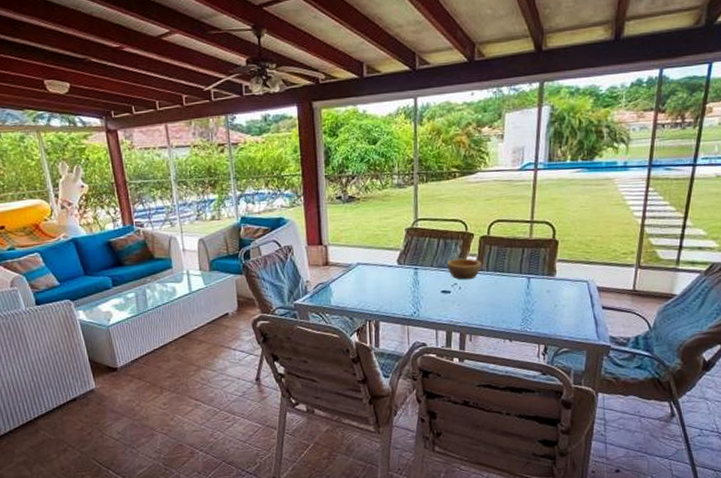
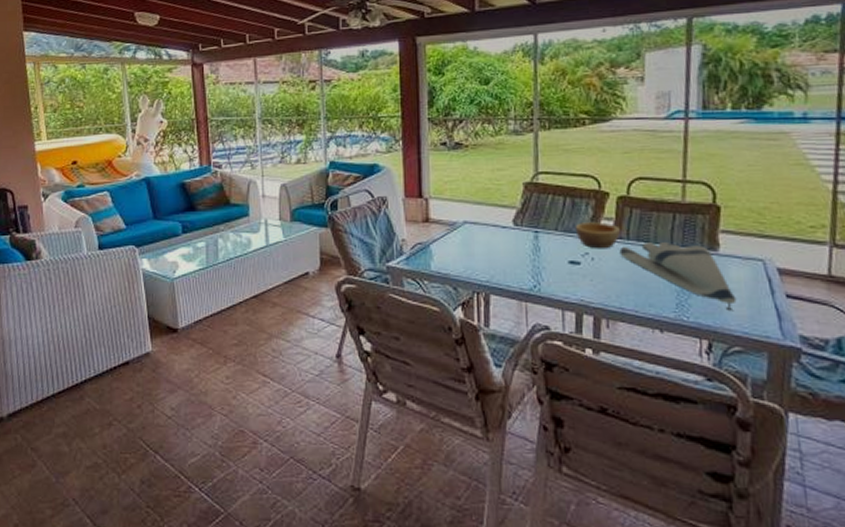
towel: none [481,271,566,321] -> present [619,241,737,310]

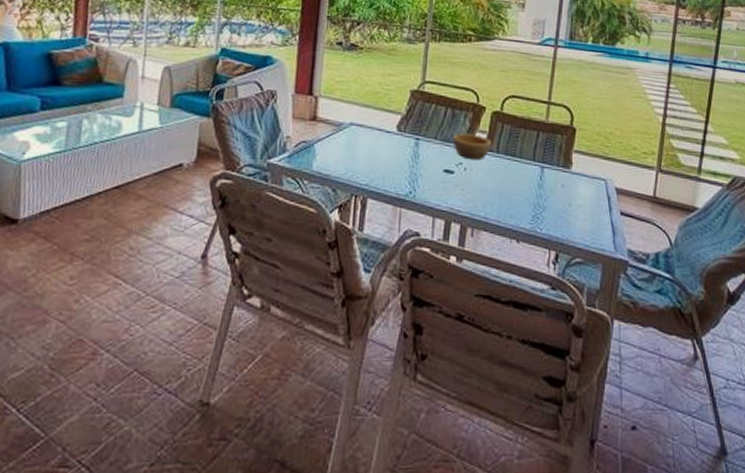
towel: present [619,241,737,310] -> none [489,155,582,224]

